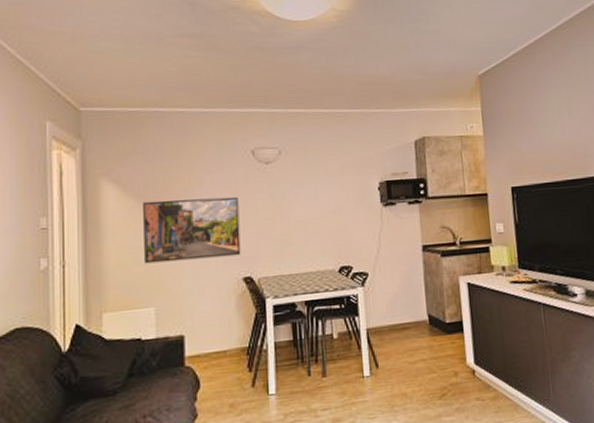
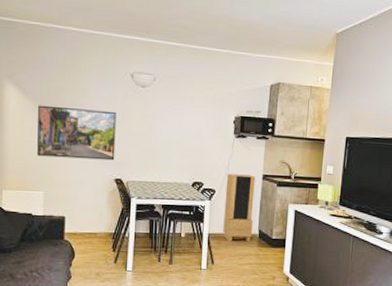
storage cabinet: none [379,248,420,335] -> present [223,174,256,242]

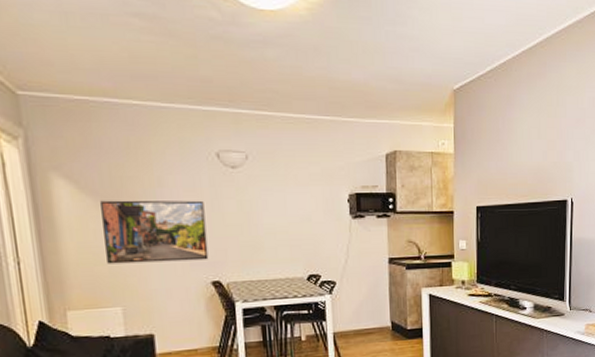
storage cabinet: present [223,174,256,242] -> none [347,260,384,339]

